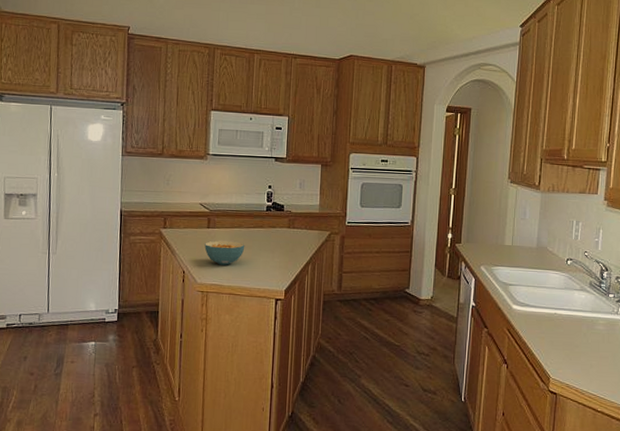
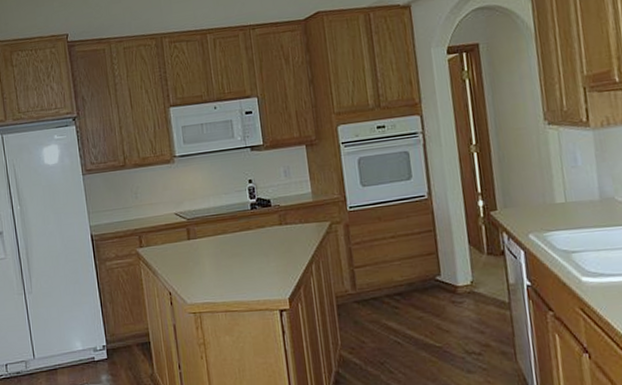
cereal bowl: present [204,240,245,265] -> none [188,250,234,280]

